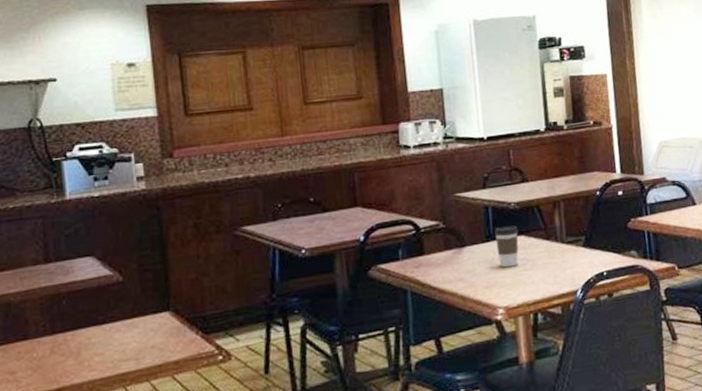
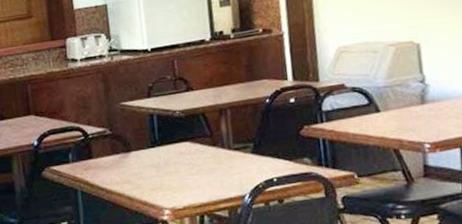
coffee cup: present [495,225,519,268] -> none [160,132,184,172]

